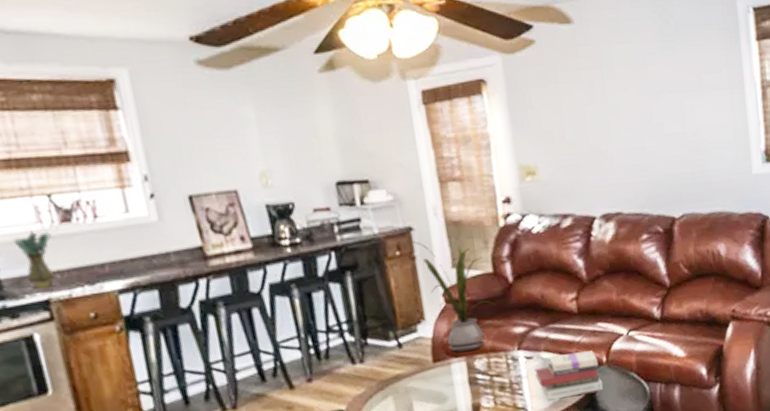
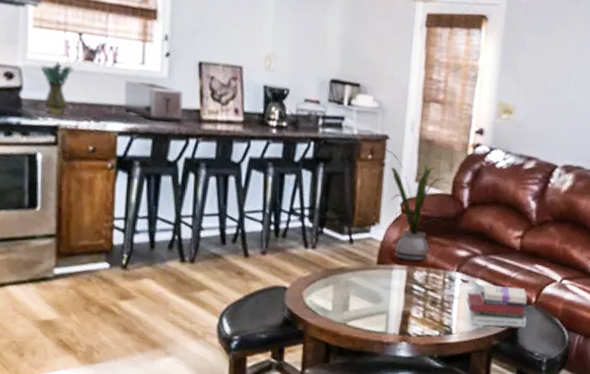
toaster: none [112,229,186,270] -> present [124,80,183,122]

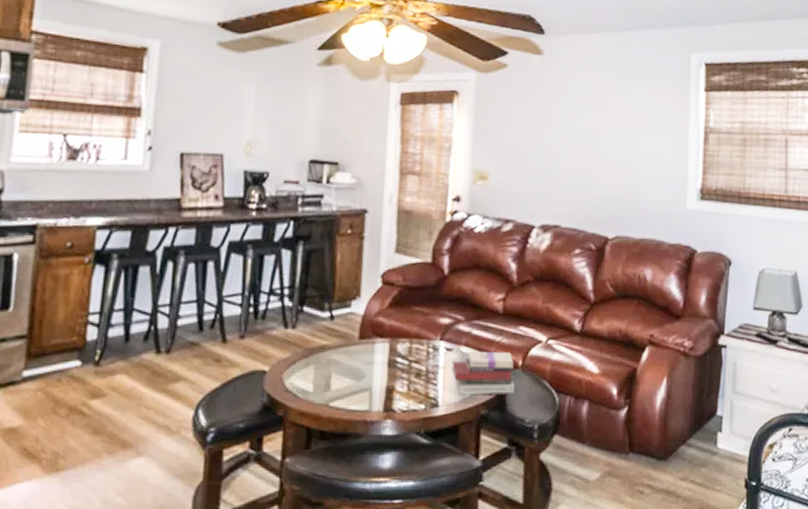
vase: present [40,61,73,116] -> none [23,162,56,215]
toaster: present [124,80,183,122] -> none [105,175,164,213]
house plant: present [383,148,446,263] -> none [362,222,427,334]

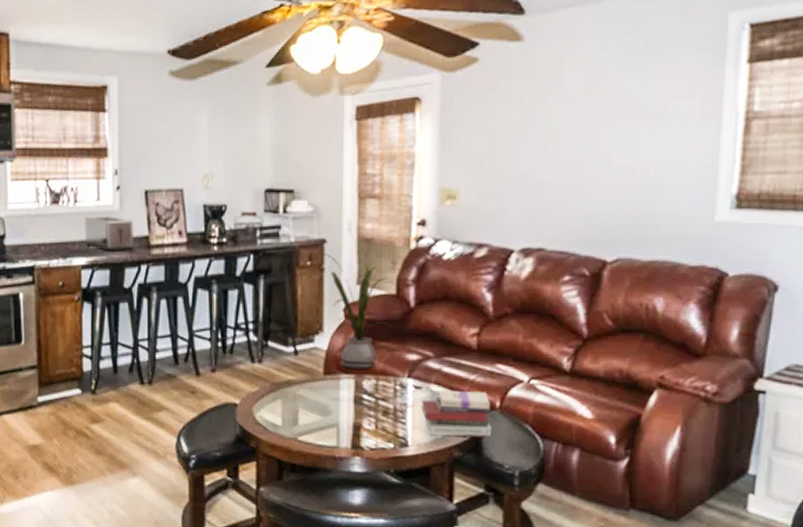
toaster: none [105,175,164,213] -> present [84,216,133,251]
house plant: none [362,222,427,334] -> present [321,253,393,370]

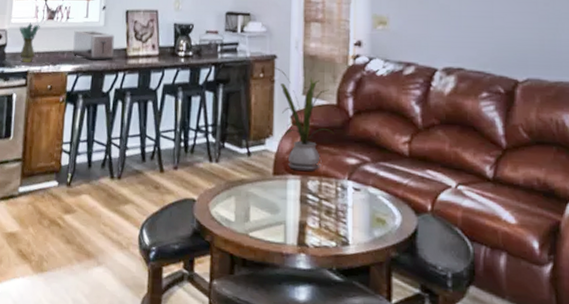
vase: none [18,208,43,257] -> present [19,22,40,64]
books: present [421,390,492,438] -> none [360,193,425,240]

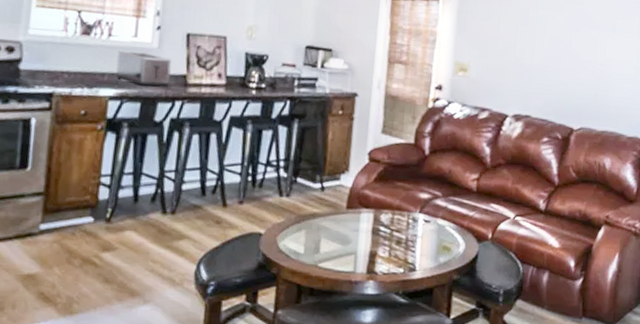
vase: present [19,22,40,64] -> none [40,36,71,84]
house plant: present [272,67,334,172] -> none [352,104,409,206]

